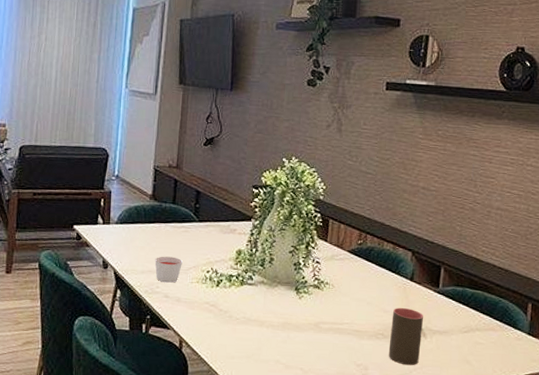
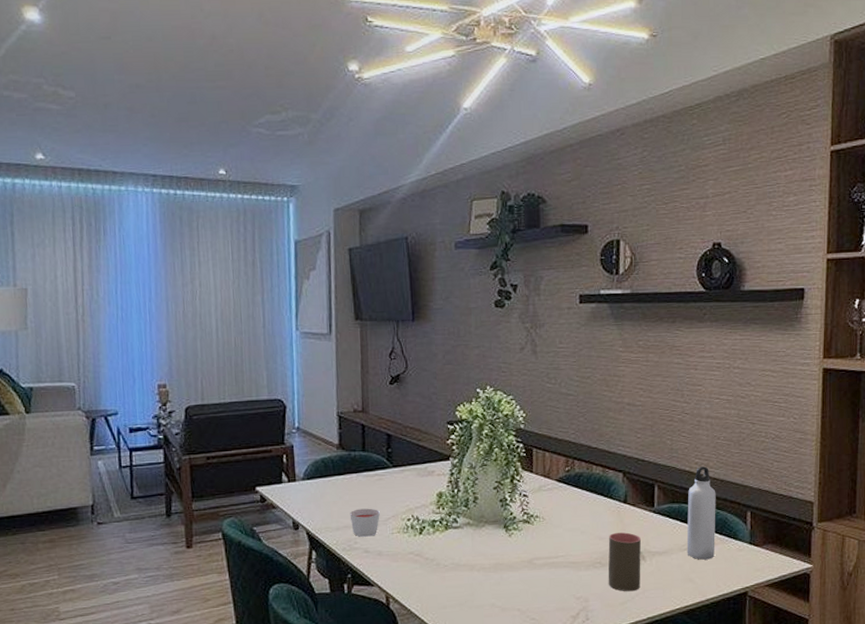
water bottle: none [466,255,500,344] -> present [686,466,716,560]

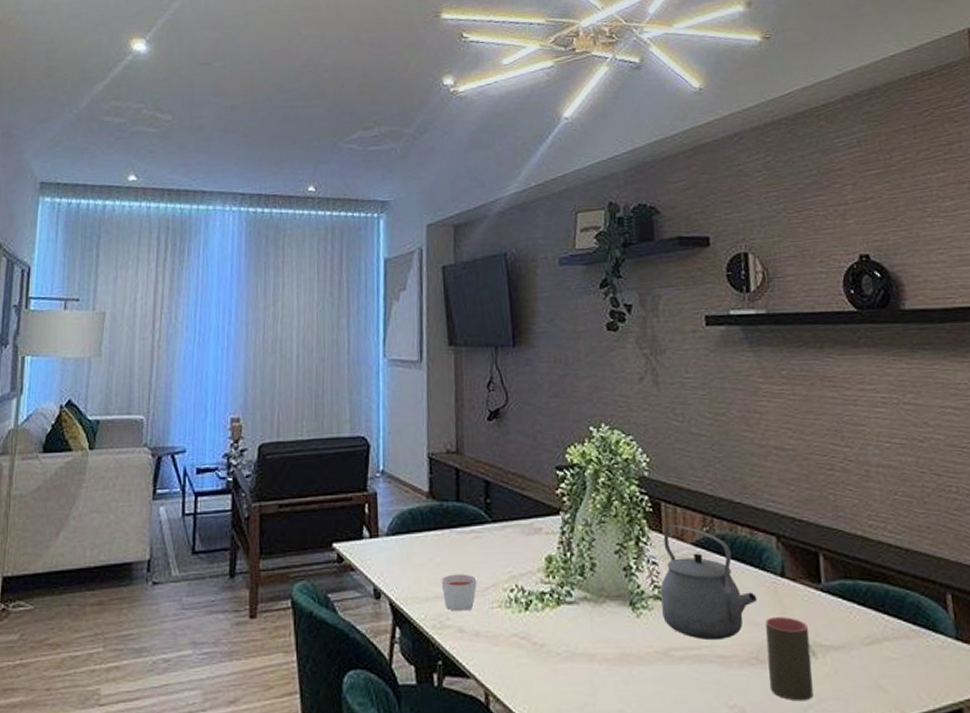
tea kettle: none [529,466,604,552] -> present [660,525,757,641]
water bottle: present [686,466,716,560] -> none [864,530,910,660]

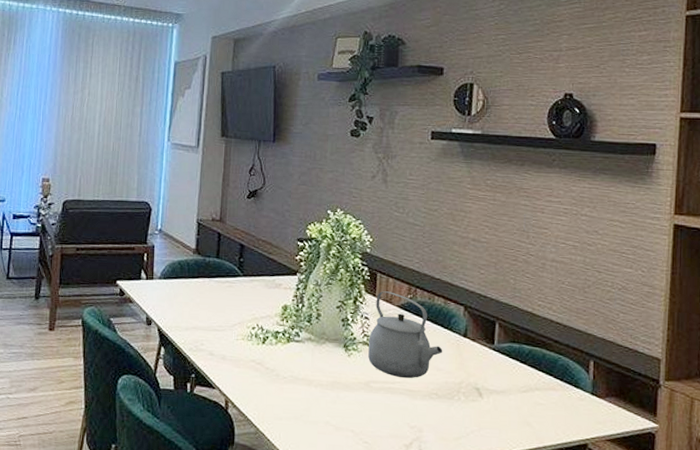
candle: present [441,574,477,611] -> none [199,312,227,340]
cup: present [765,617,814,702] -> none [443,366,479,428]

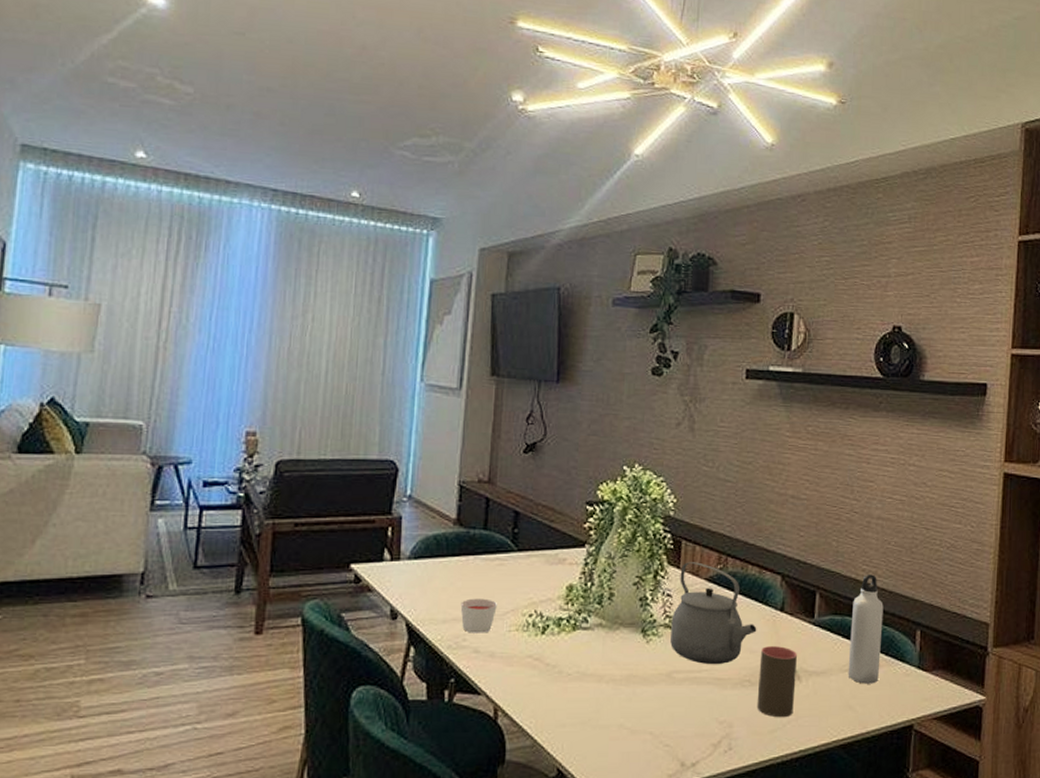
candle: none [199,312,227,340] -> present [460,598,497,633]
cup: none [443,366,479,428] -> present [756,646,797,718]
water bottle: none [525,309,558,405] -> present [848,574,884,684]

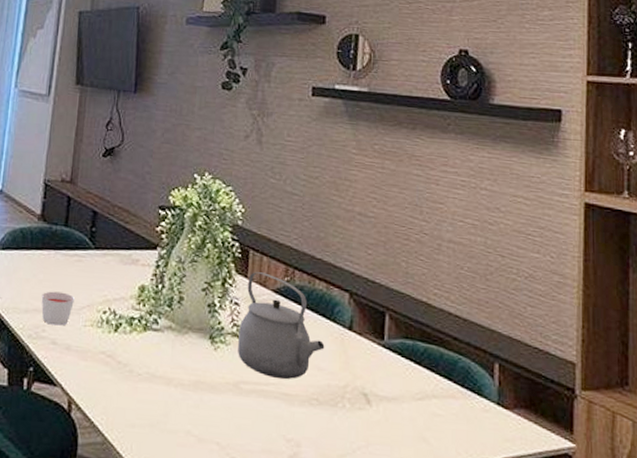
cup: present [756,646,797,718] -> none [325,365,366,443]
water bottle: present [848,574,884,684] -> none [421,299,458,417]

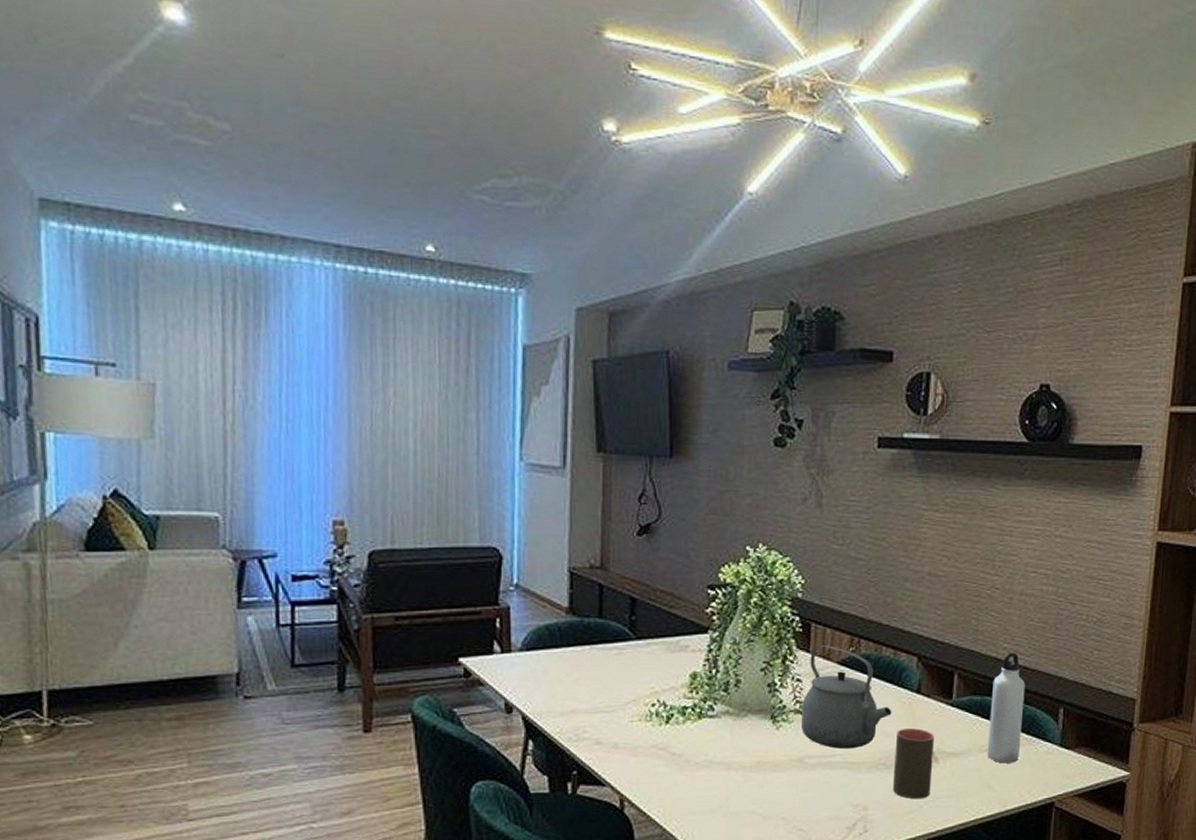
candle: present [41,291,74,326] -> none [578,689,617,725]
cup: none [325,365,366,443] -> present [892,728,934,800]
water bottle: none [421,299,458,417] -> present [987,653,1025,764]

